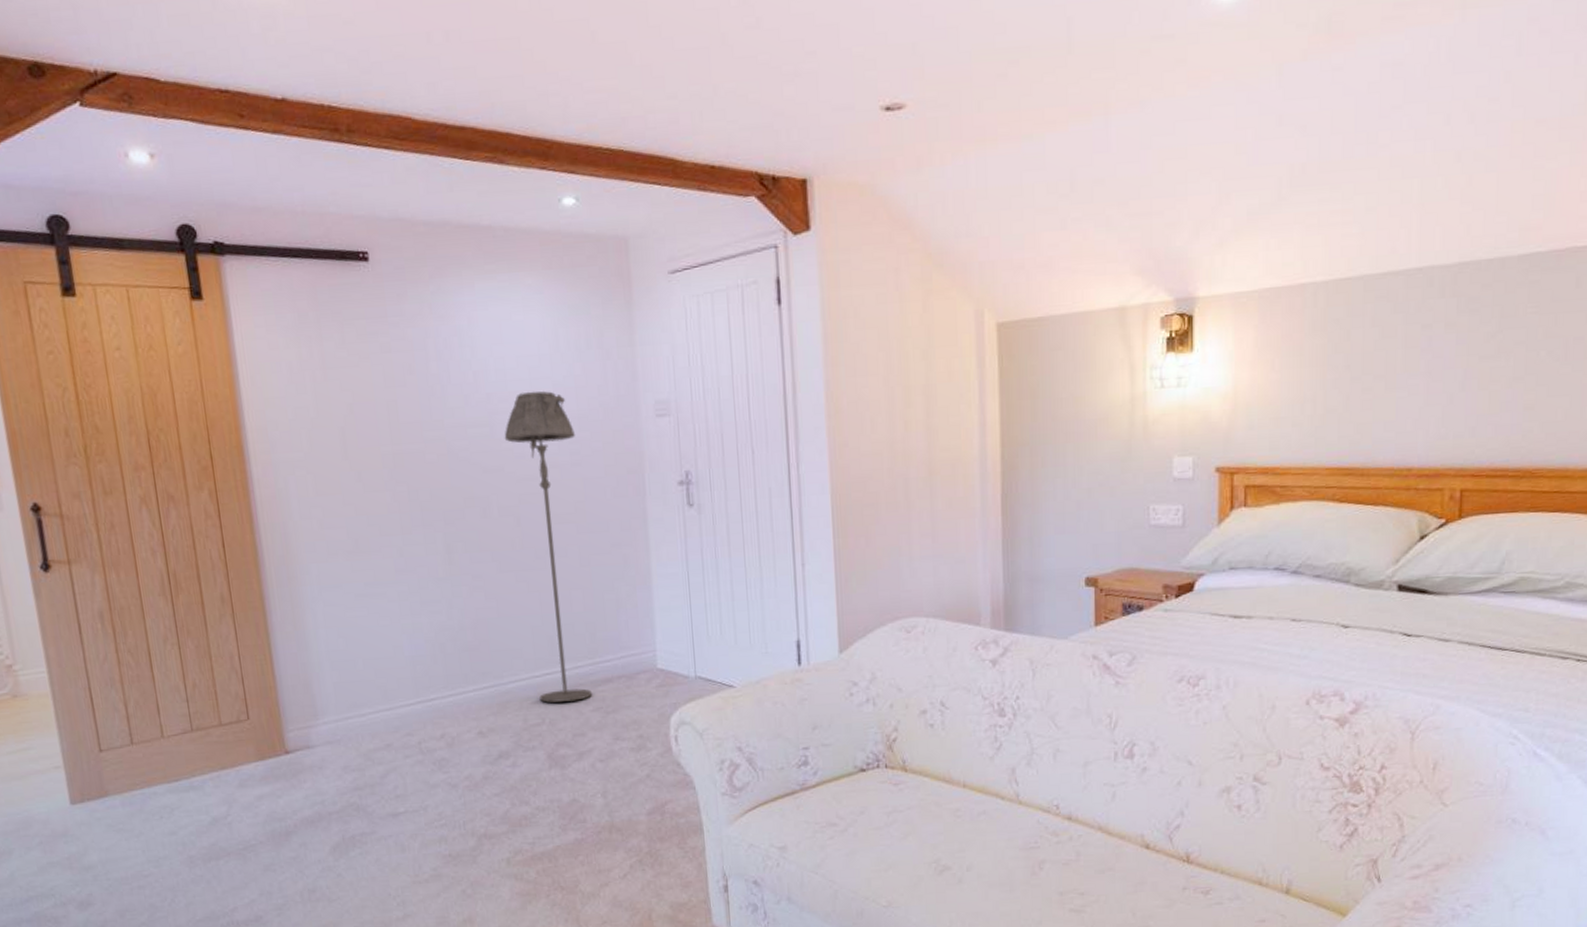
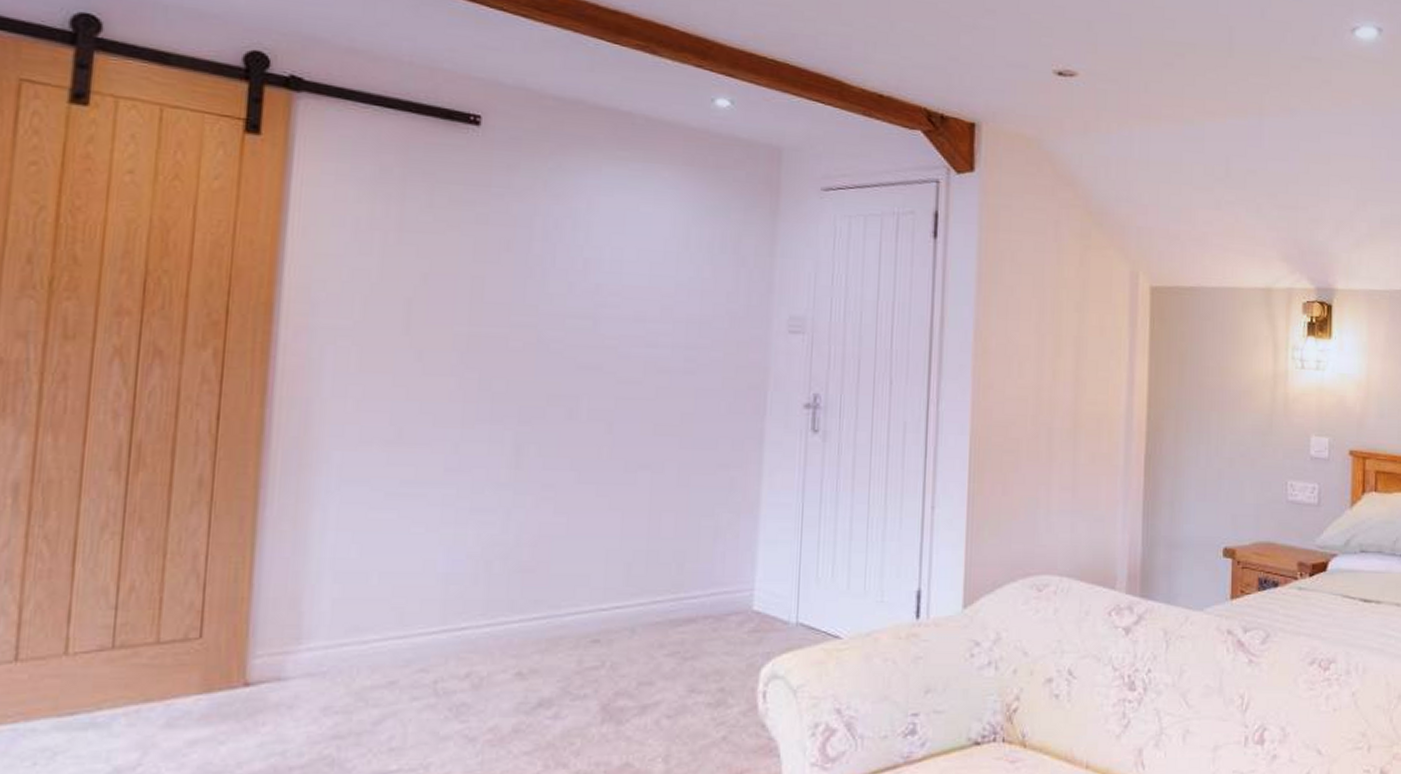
floor lamp: present [504,390,591,703] -> none [602,288,693,642]

